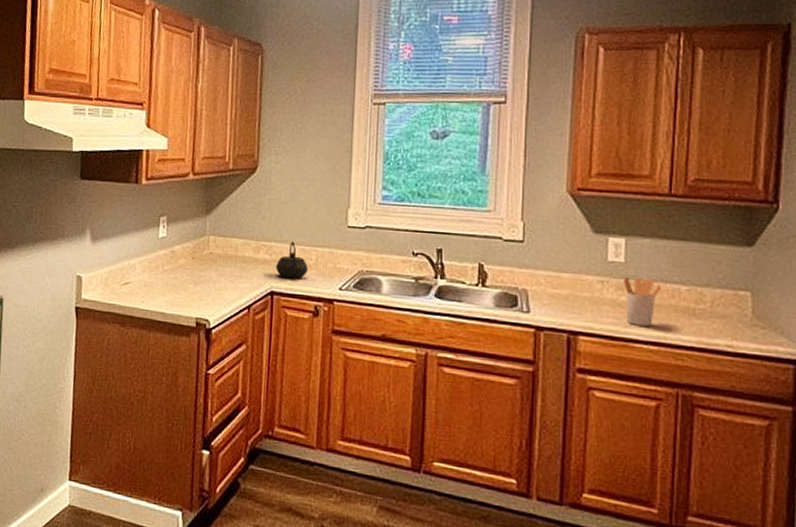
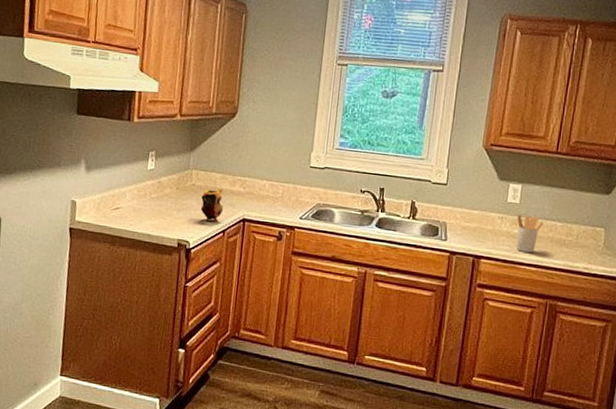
teapot: none [220,256,247,297] -> present [200,188,224,222]
kettle: present [275,241,308,280] -> none [248,177,275,210]

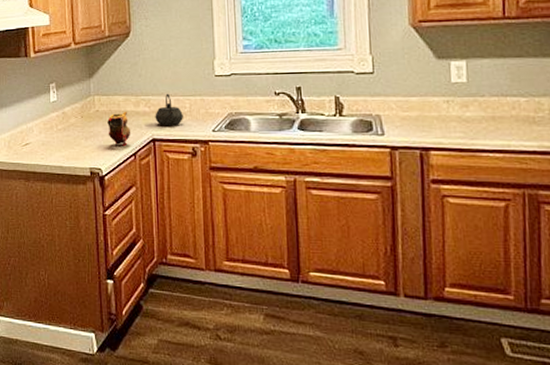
kettle: none [248,177,275,210] -> present [155,93,183,126]
utensil holder: present [517,214,544,253] -> none [467,94,503,137]

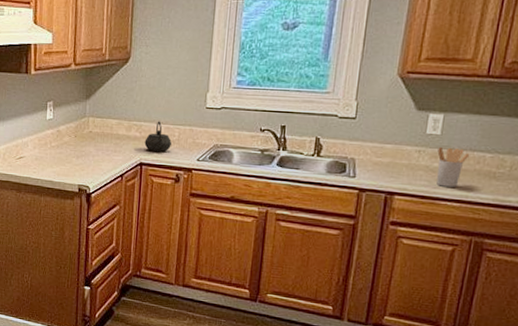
teapot: present [107,111,131,146] -> none [98,134,121,167]
utensil holder: none [467,94,503,137] -> present [436,146,470,187]

